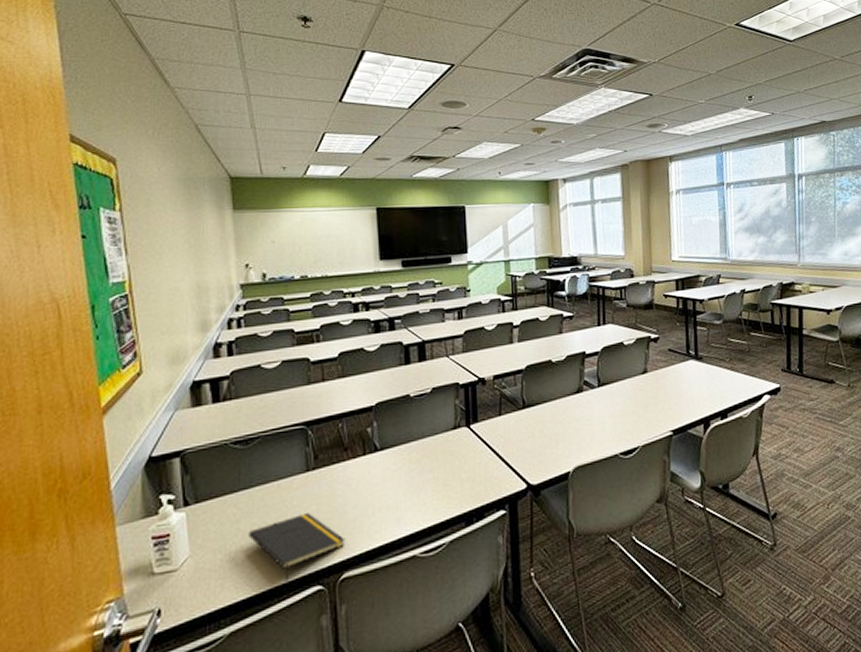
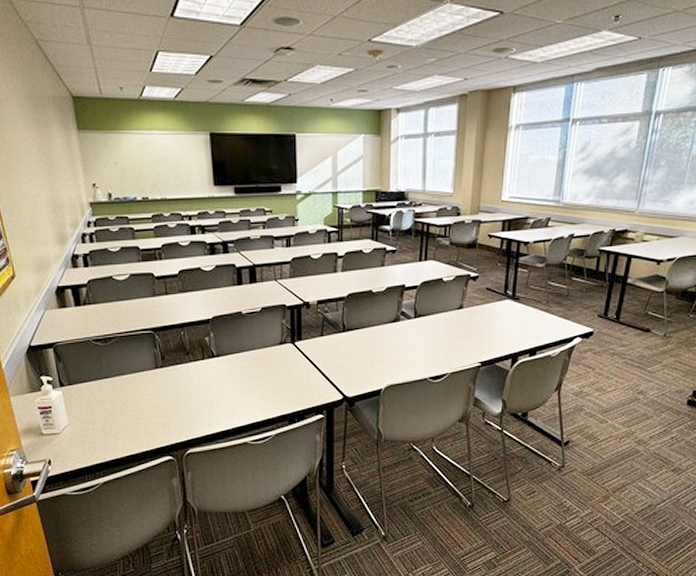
notepad: present [249,512,346,582] -> none [112,400,190,451]

